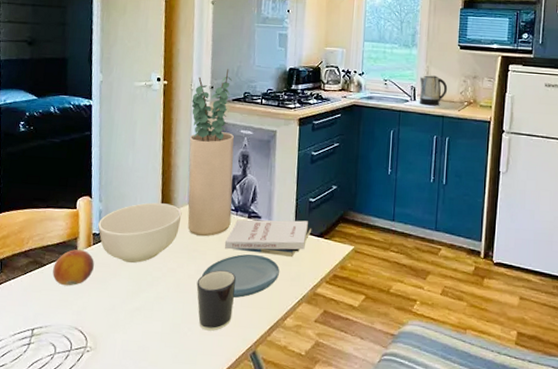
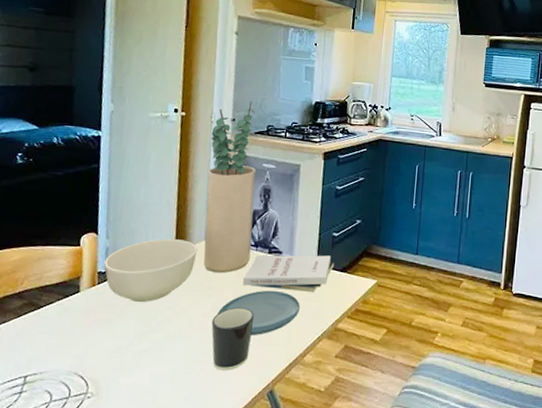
fruit: present [52,249,94,286] -> none [50,289,99,329]
kettle: present [419,75,448,106] -> none [444,111,473,142]

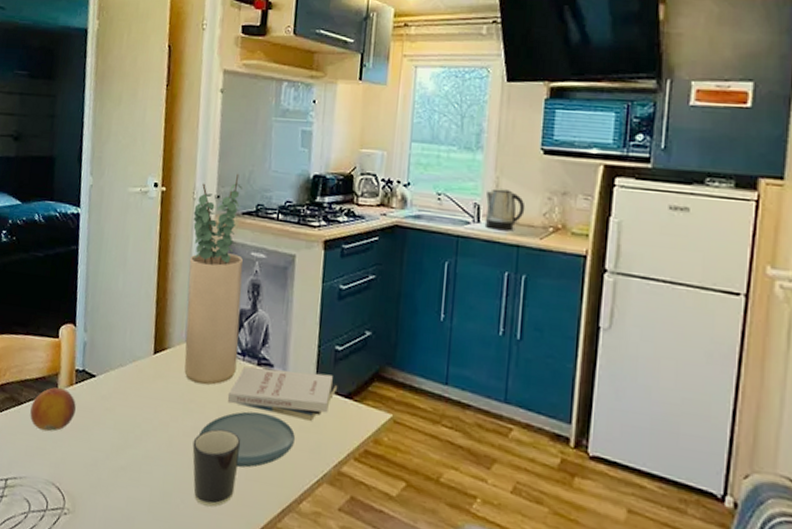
fruit: none [50,289,99,329] -> present [30,387,76,432]
bowl: present [104,238,198,303] -> none [81,336,178,411]
kettle: none [444,111,473,142] -> present [484,188,525,231]

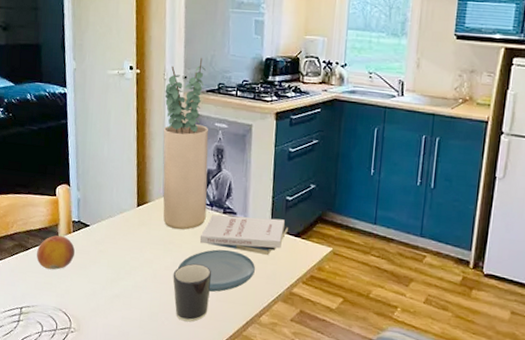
kettle: present [484,188,525,231] -> none [407,68,441,103]

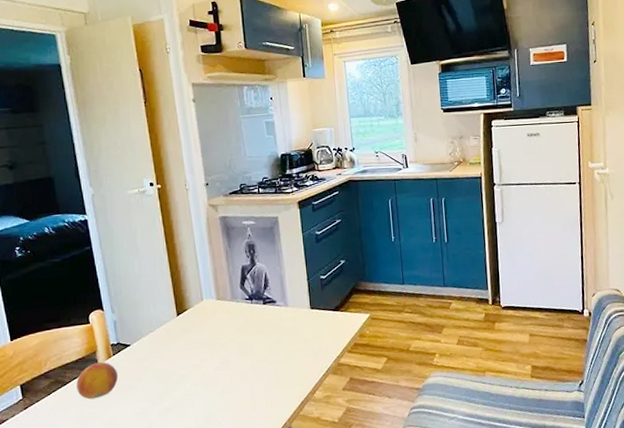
vase: present [163,57,209,230] -> none [188,163,247,330]
mug: present [173,263,212,322] -> none [223,357,263,417]
plate: present [178,249,255,292] -> none [227,337,302,382]
books: present [200,215,289,255] -> none [244,298,327,338]

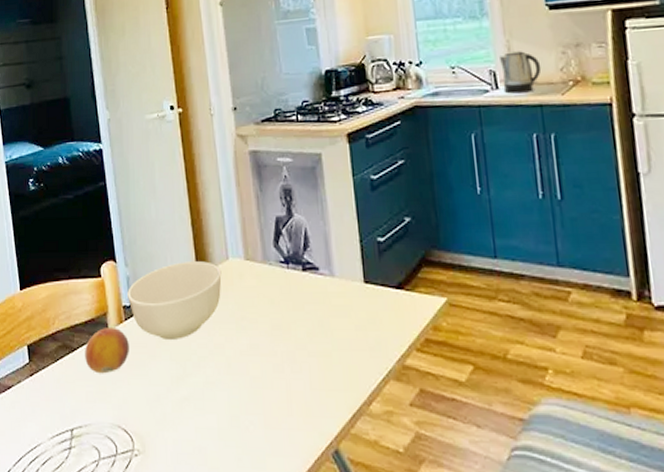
bowl: none [115,303,198,367] -> present [127,261,222,341]
kettle: none [409,141,437,171] -> present [500,51,542,94]

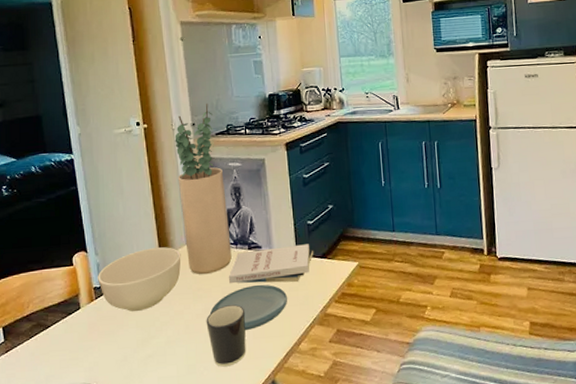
fruit: present [85,328,129,374] -> none [58,306,99,345]
vase: none [213,82,282,300] -> present [174,103,232,275]
mug: none [251,342,302,424] -> present [206,304,246,367]
plate: none [257,318,353,379] -> present [210,284,287,331]
books: none [278,268,387,318] -> present [228,244,314,284]
kettle: present [500,51,542,94] -> none [401,82,430,113]

